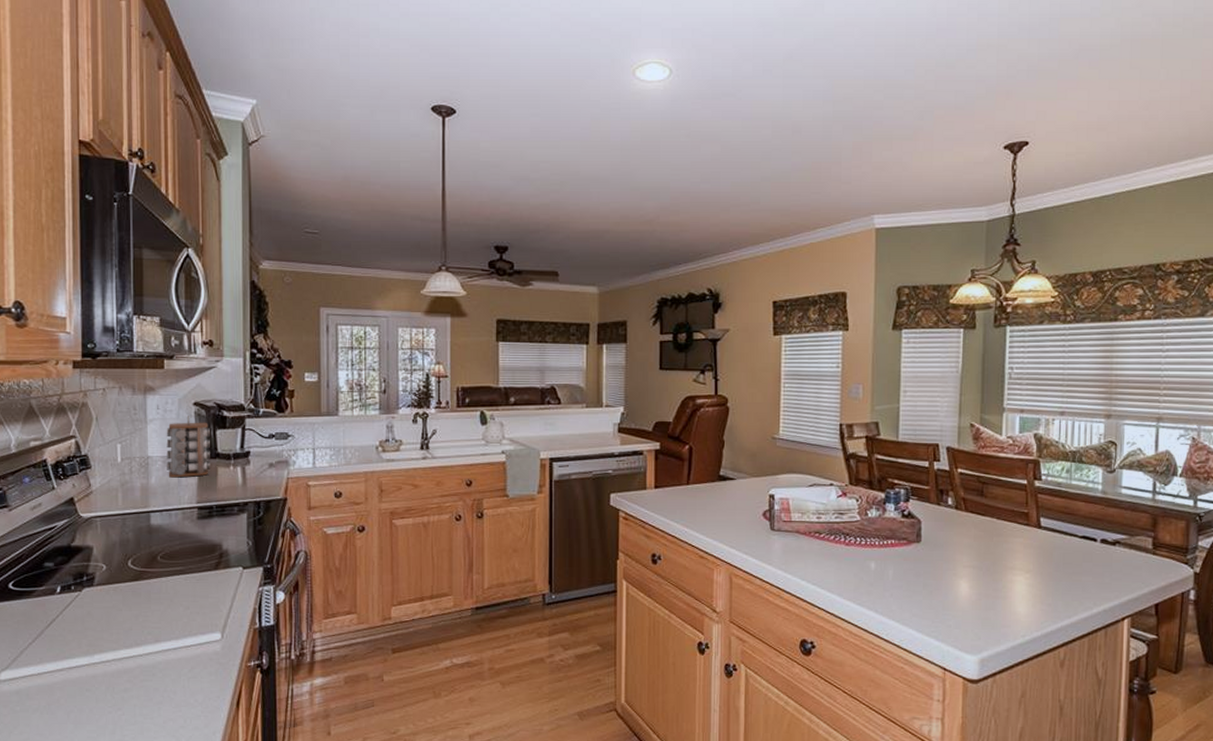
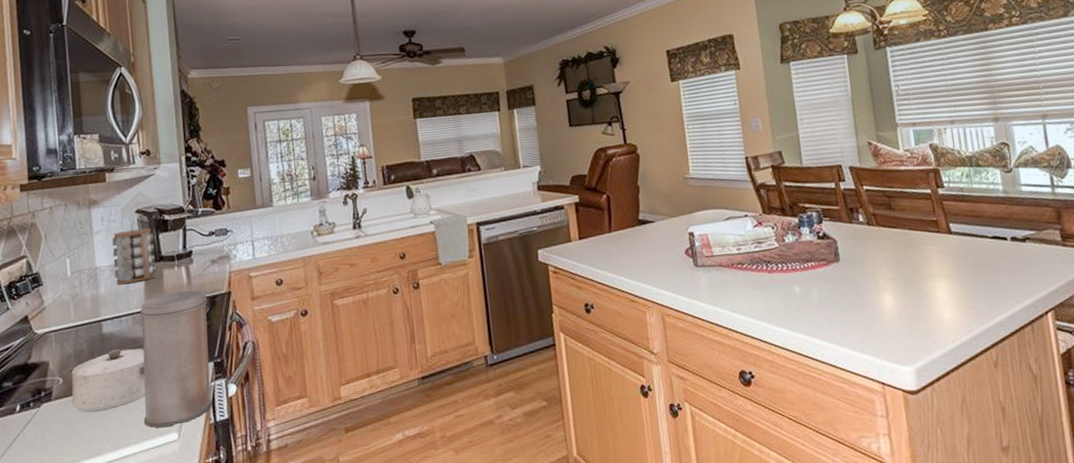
cooking pot: none [106,542,192,603] -> present [62,348,146,412]
canister: none [187,492,262,626] -> present [140,290,212,428]

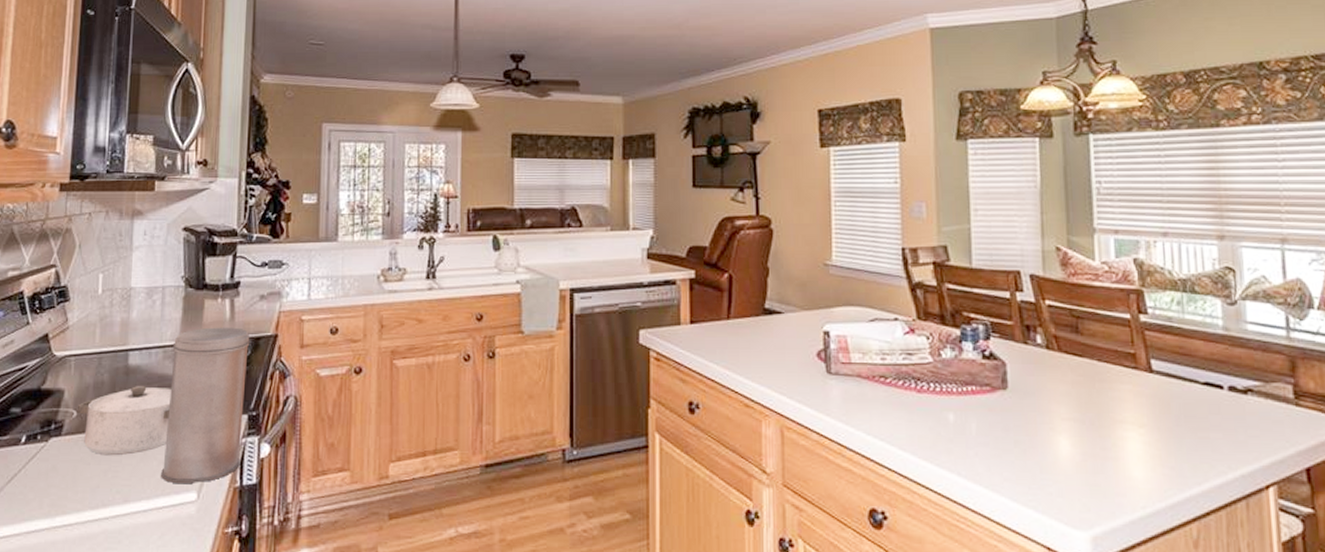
spice rack: present [111,223,156,285] -> none [150,242,199,312]

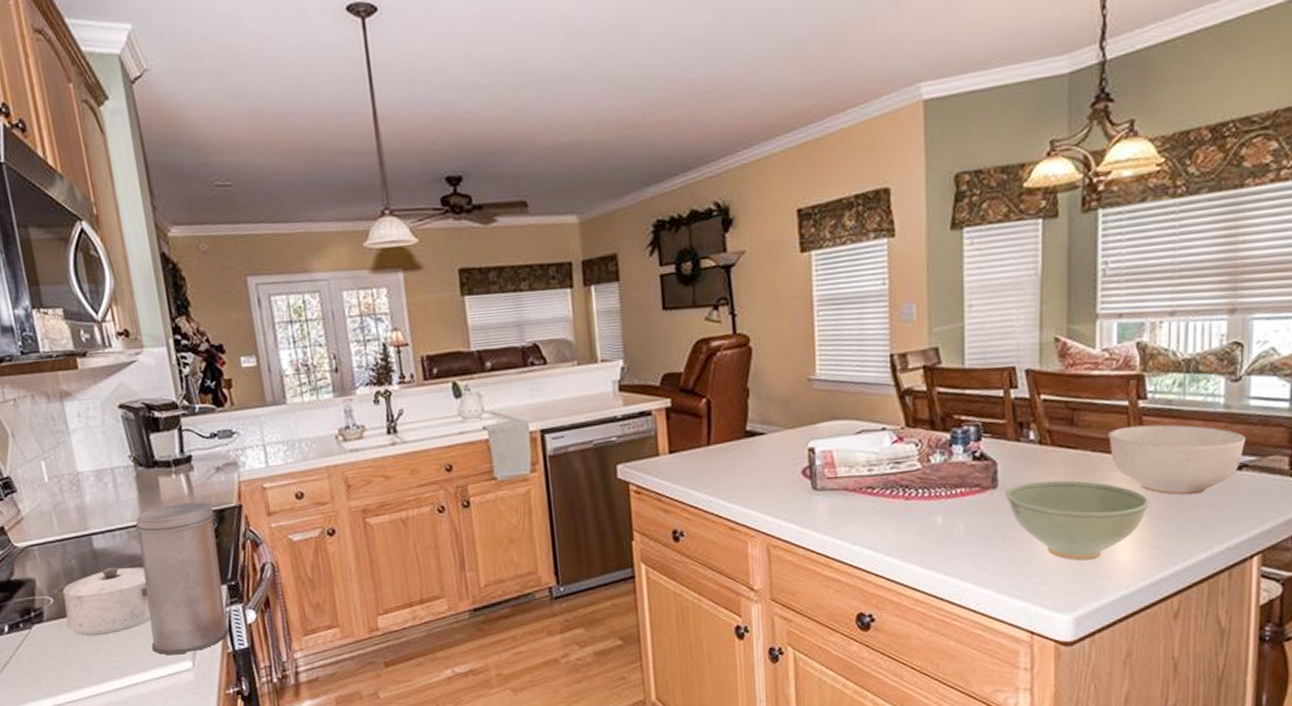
bowl: none [1016,387,1159,475] -> present [1006,480,1150,561]
bowl: none [1113,339,1248,415] -> present [1108,424,1247,495]

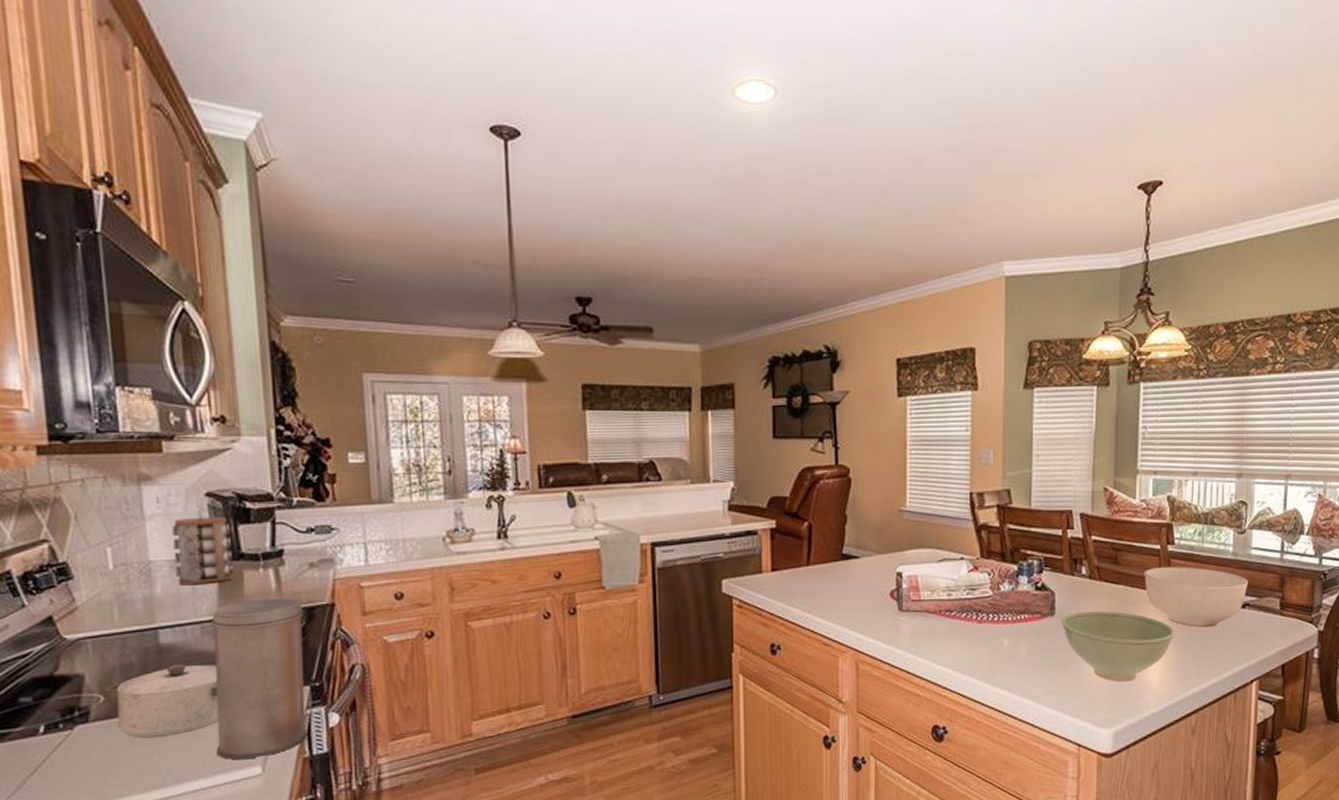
spice rack: none [92,421,150,494] -> present [171,509,234,586]

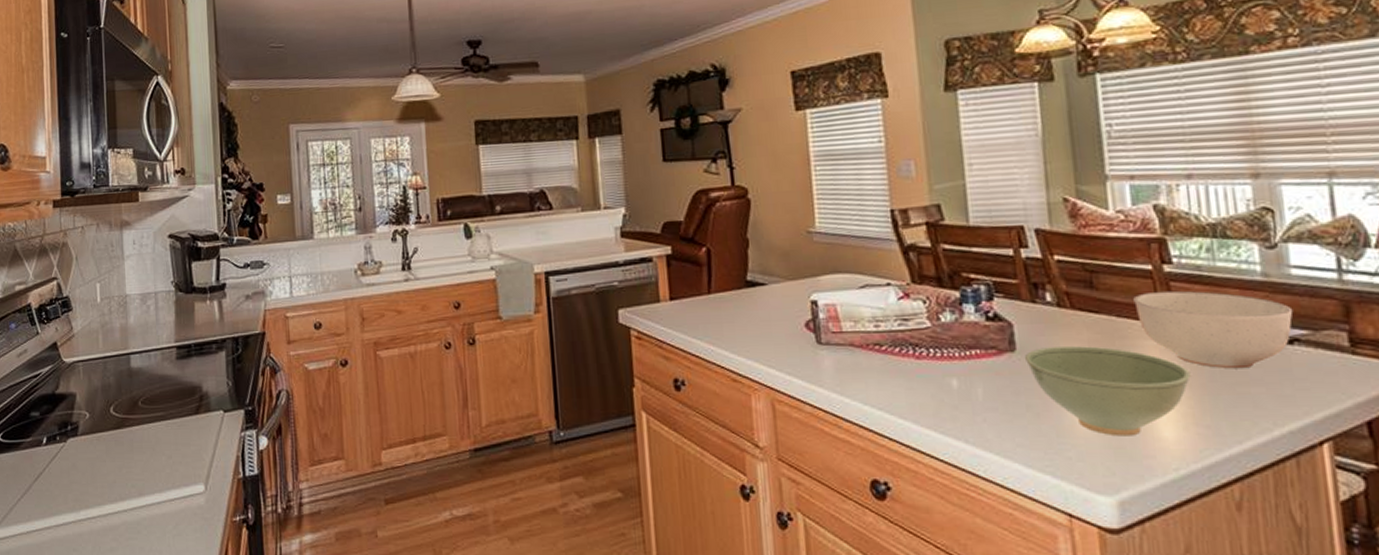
cooking pot: present [103,663,219,739] -> none [89,386,173,453]
spice rack: present [171,509,234,586] -> none [142,249,187,316]
canister: present [211,598,308,760] -> none [169,327,242,477]

